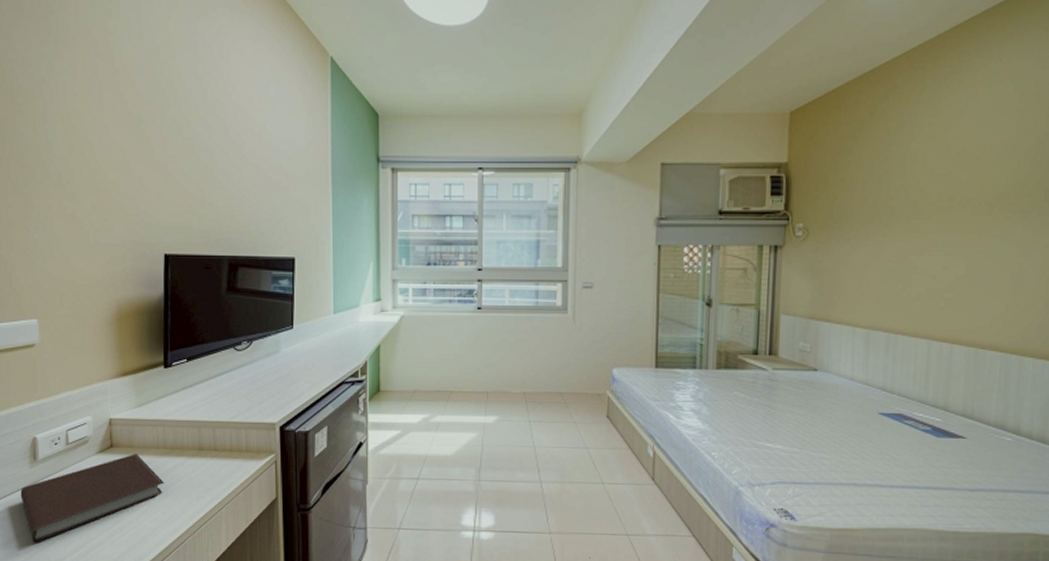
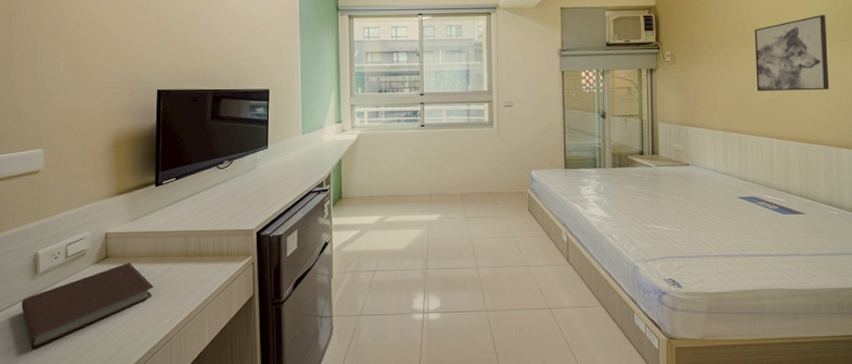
wall art: none [916,178,1023,280] -> present [754,14,829,91]

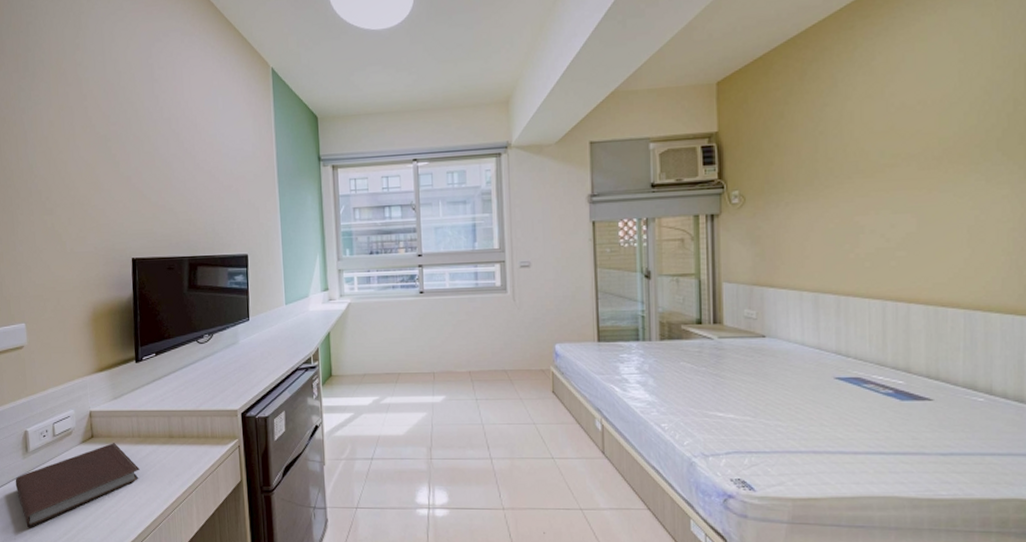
wall art: present [754,14,829,91] -> none [860,129,974,239]

